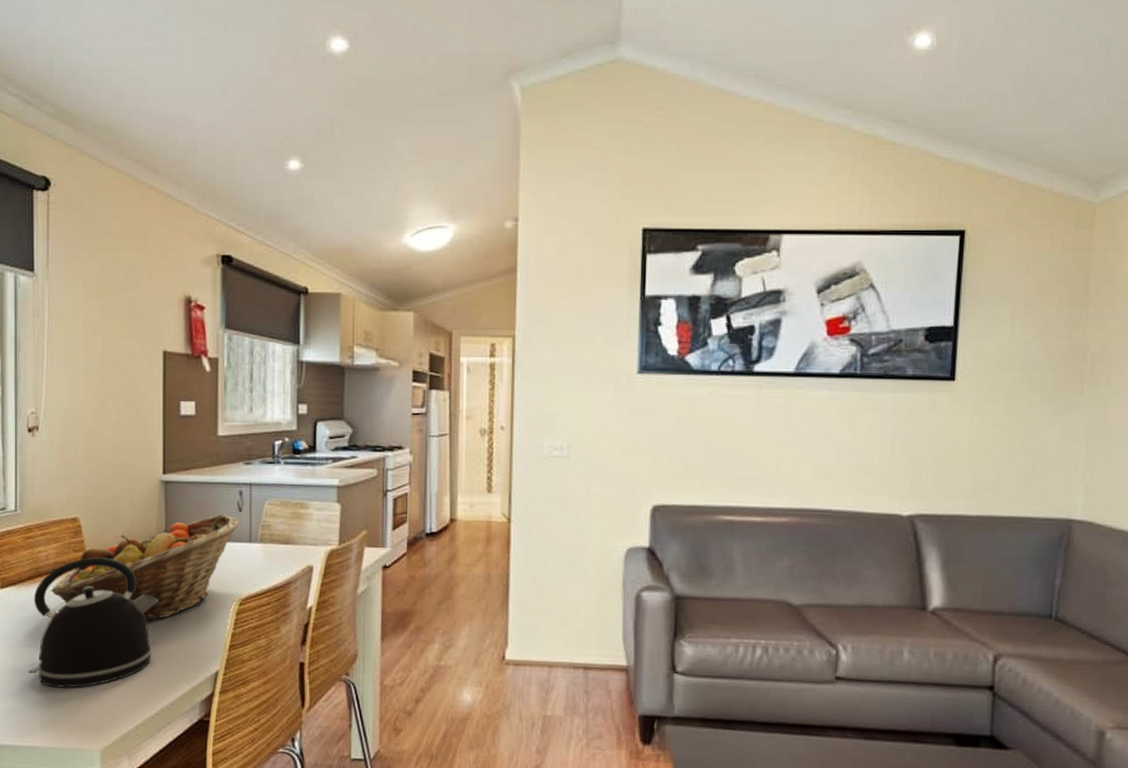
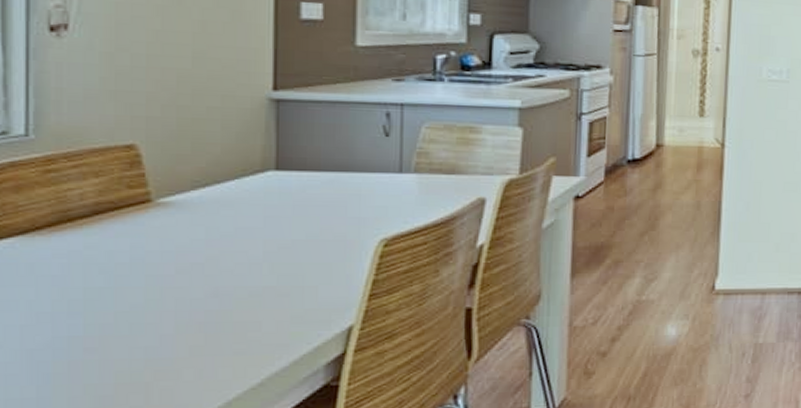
kettle: present [28,557,159,688] -> none [48,194,265,364]
fruit basket: present [50,514,239,621] -> none [87,140,385,271]

